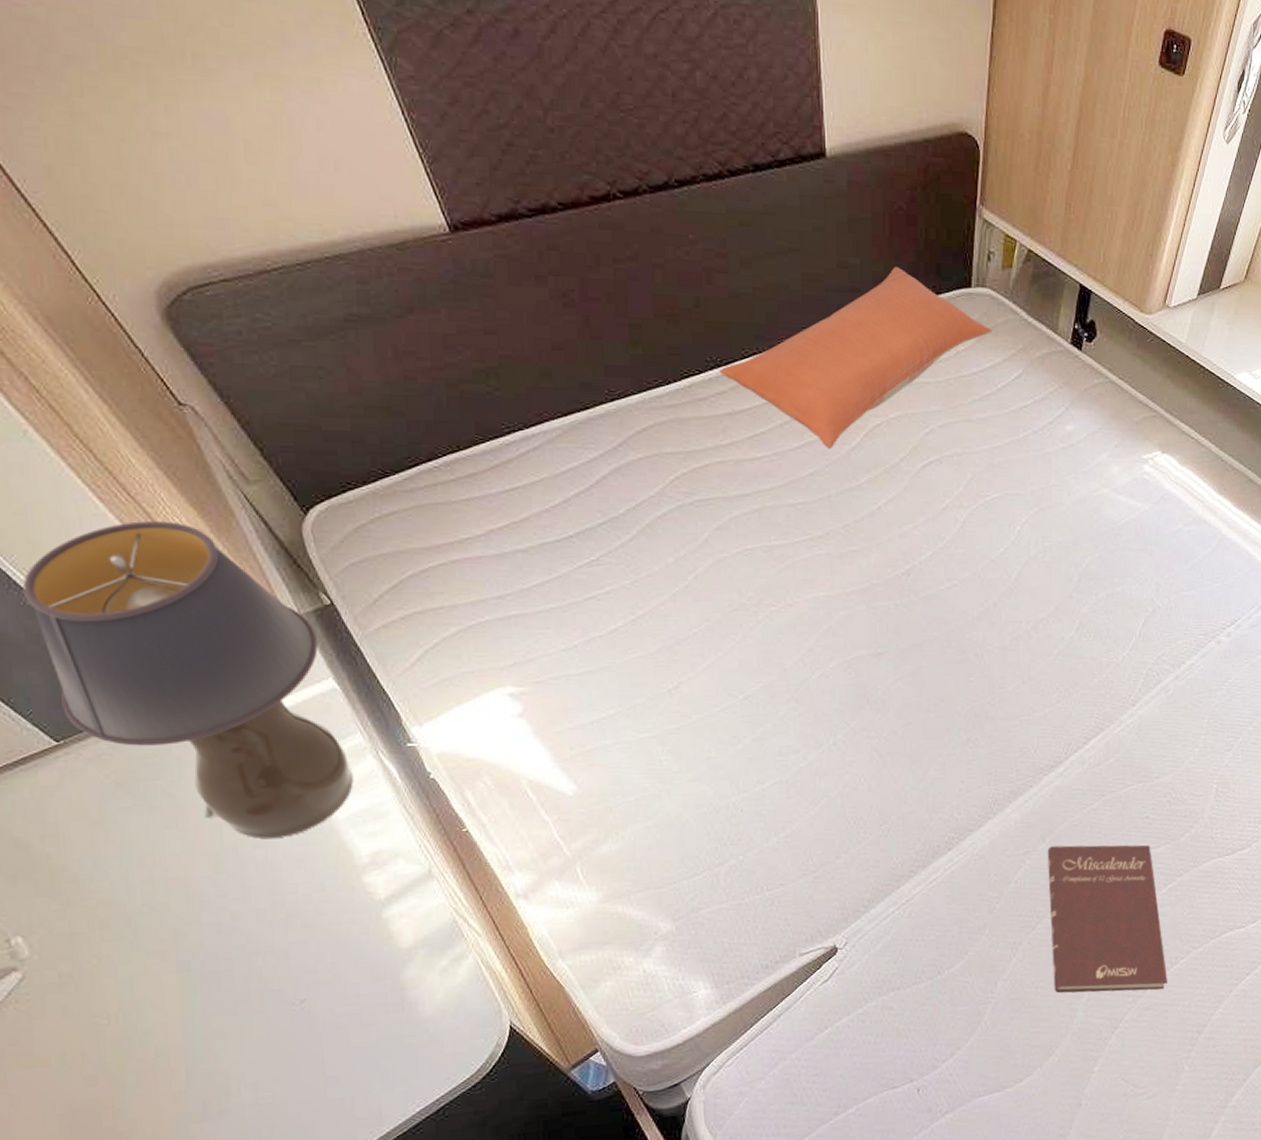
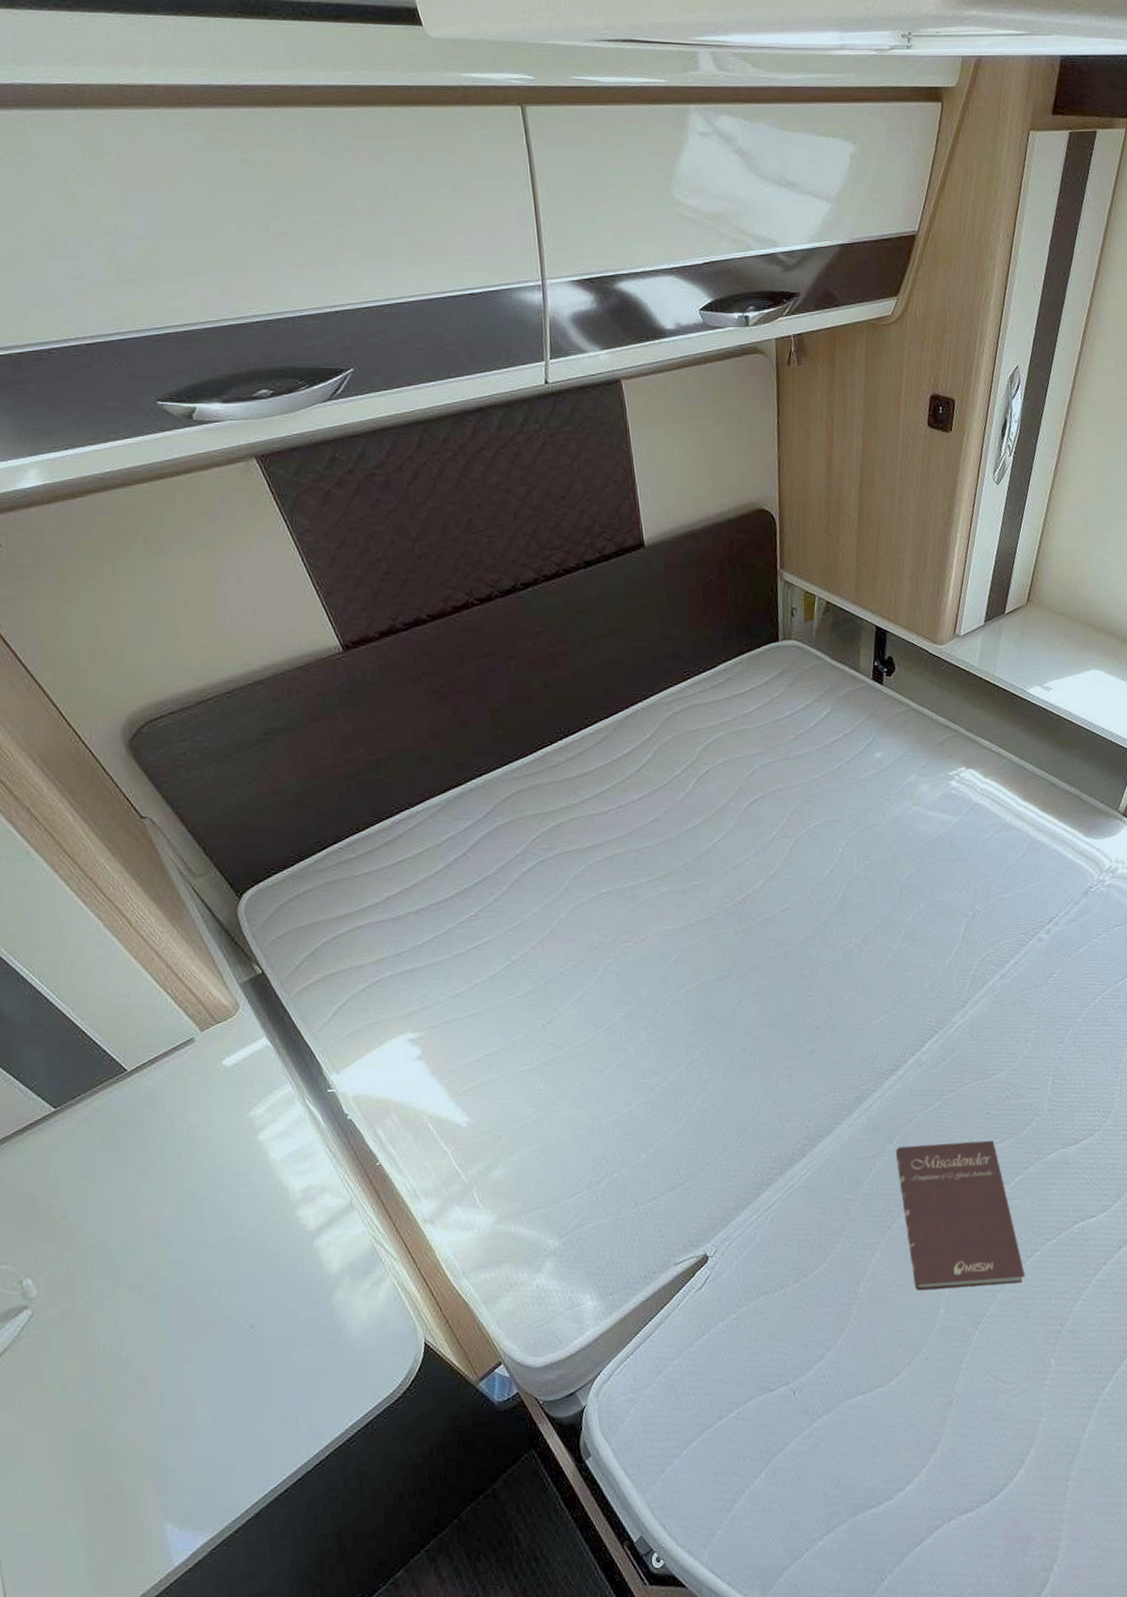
table lamp: present [23,521,353,839] -> none [28,915,286,1182]
pillow: present [719,266,992,449] -> none [568,631,801,797]

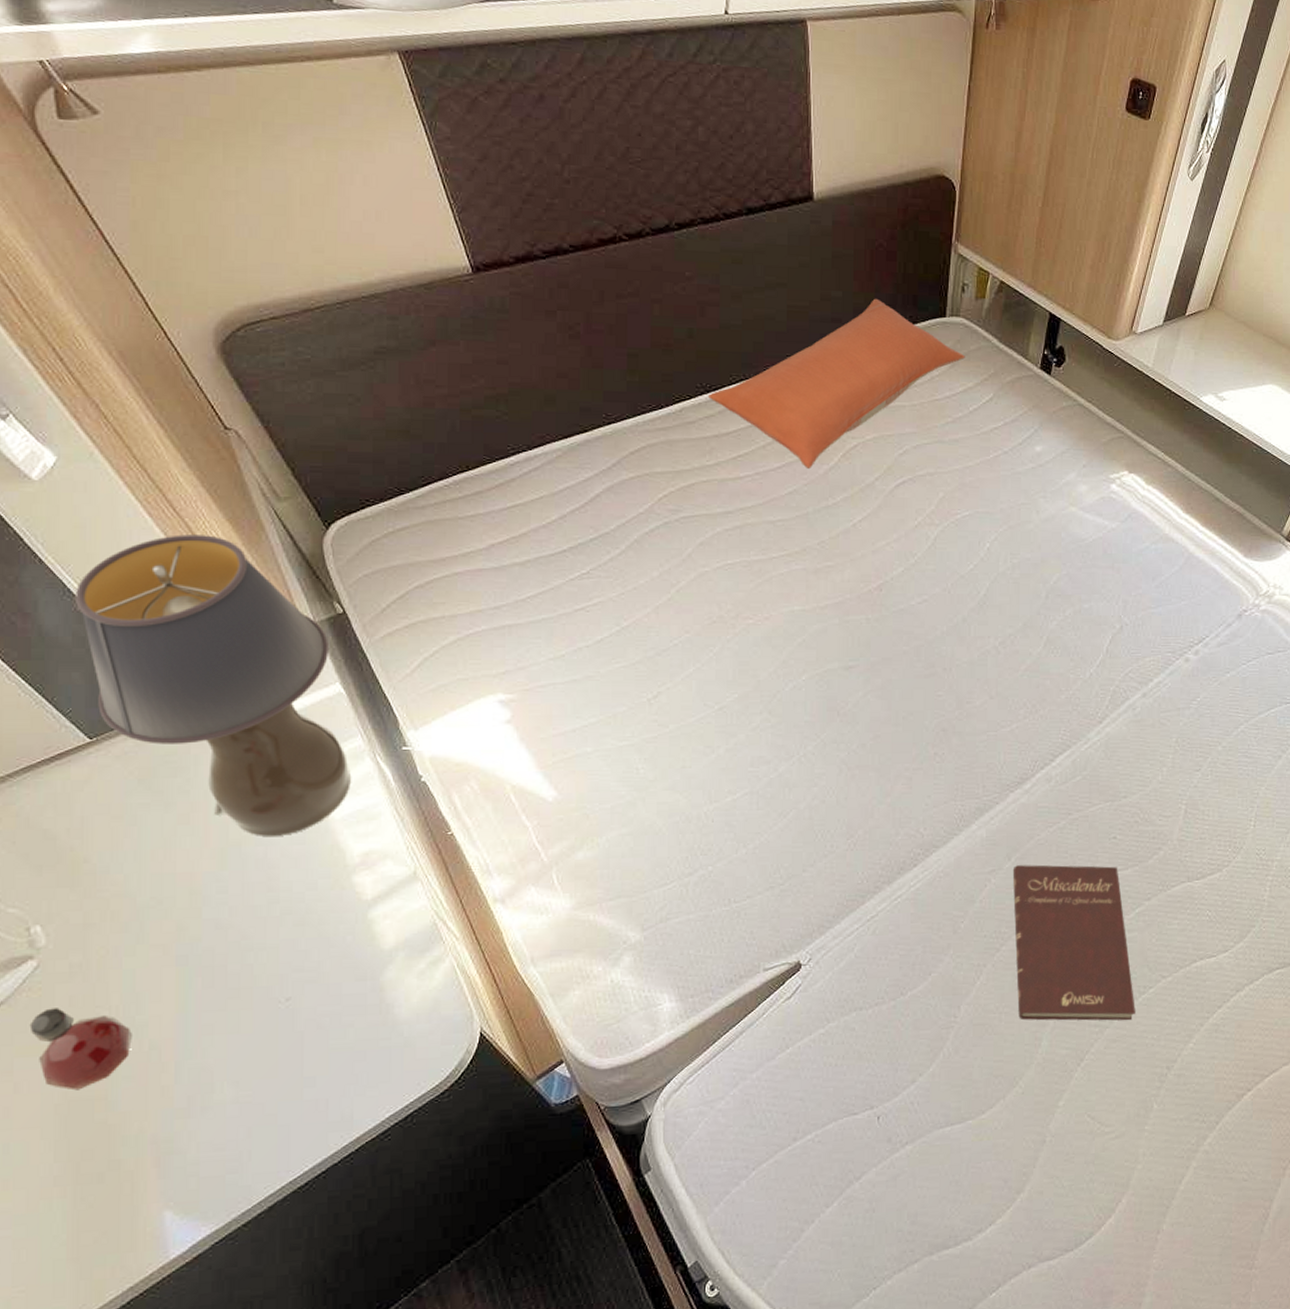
table lamp: none [28,915,286,1182] -> present [76,535,351,836]
perfume bottle: none [31,1350,121,1423] -> present [29,1008,132,1091]
pillow: none [568,631,801,797] -> present [708,298,965,468]

